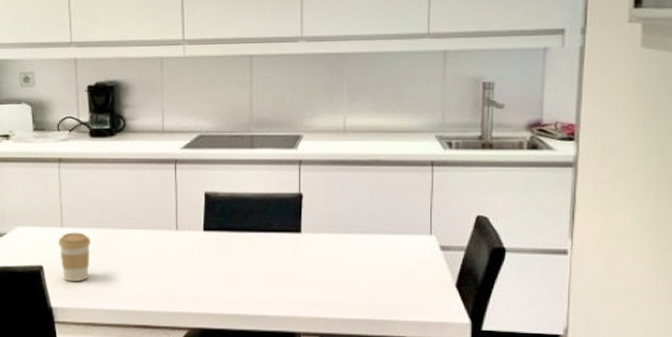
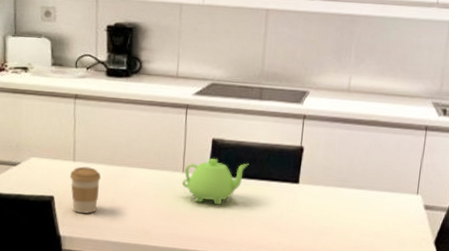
teapot: none [176,213,246,262] -> present [182,158,249,205]

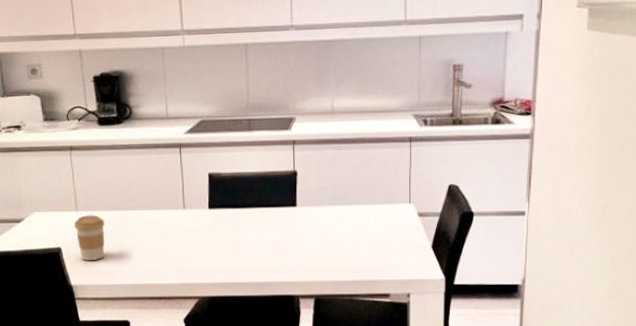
teapot: present [182,158,249,205] -> none [184,192,247,237]

